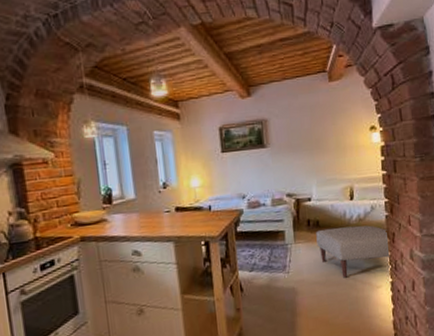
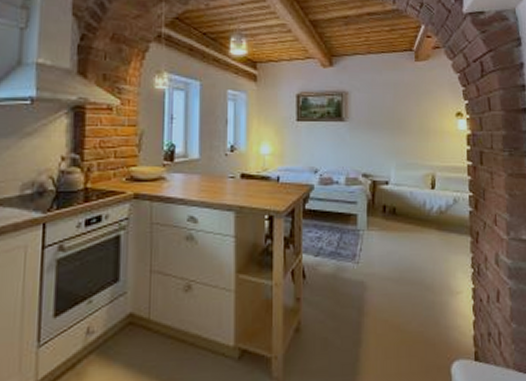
ottoman: present [316,225,390,278] -> none [392,217,473,277]

